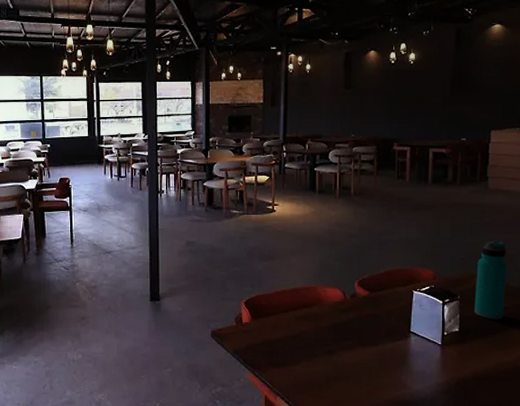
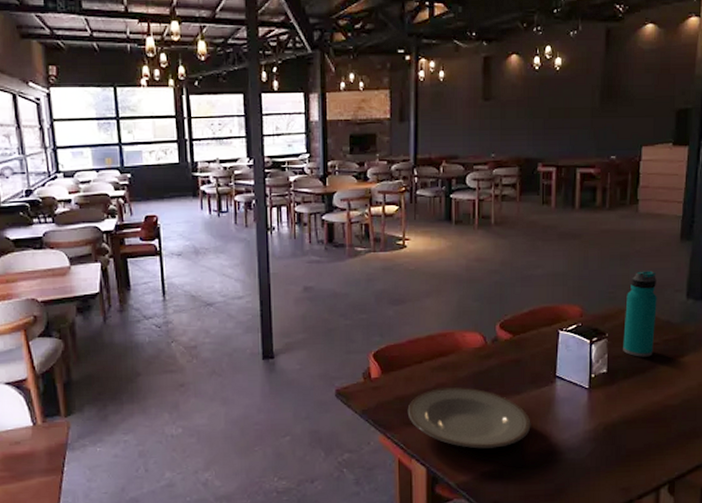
plate: none [274,335,387,393] -> present [407,387,531,449]

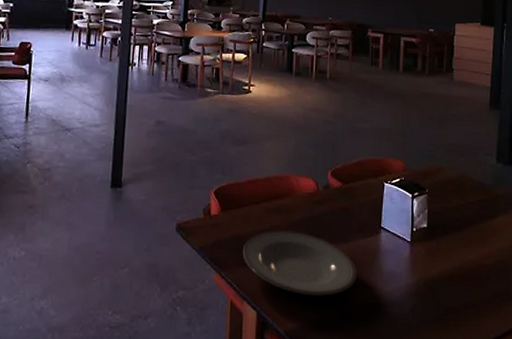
water bottle: present [623,271,657,357] -> none [441,133,471,215]

